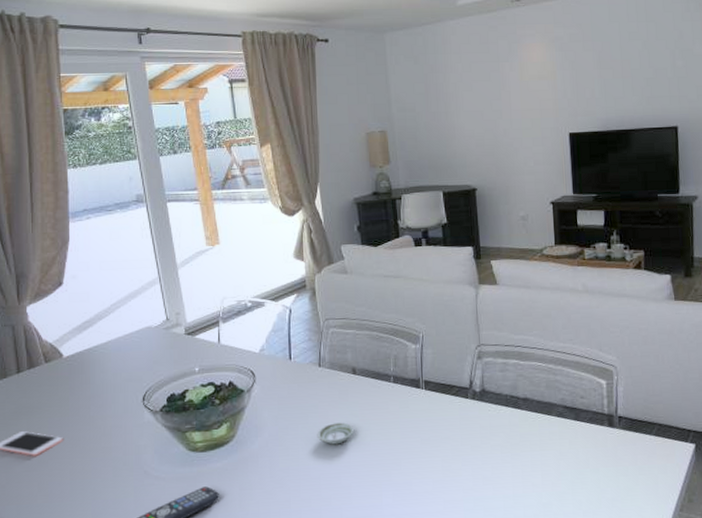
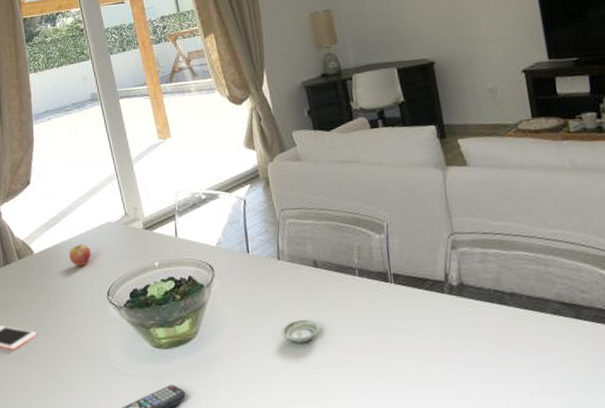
fruit: none [103,348,128,372] -> present [69,244,92,267]

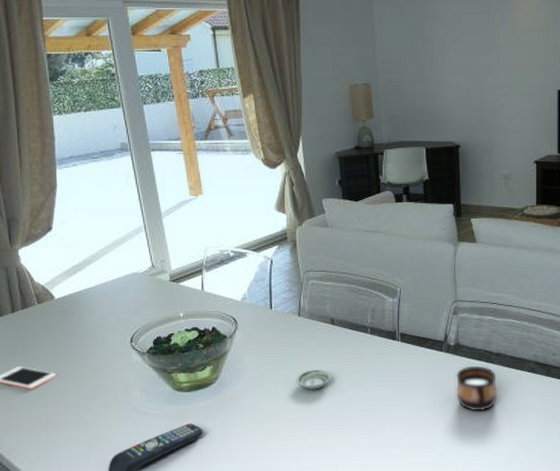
fruit: present [69,244,92,267] -> none [92,292,116,314]
cup: none [464,308,519,365] -> present [456,365,498,411]

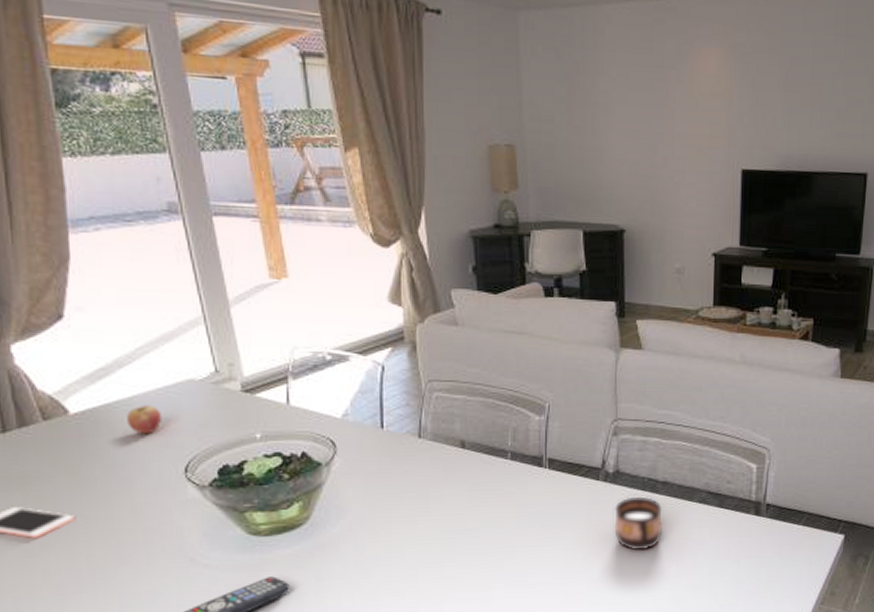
fruit: none [92,292,116,314] -> present [127,405,163,435]
saucer: present [296,369,332,390] -> none [414,504,461,530]

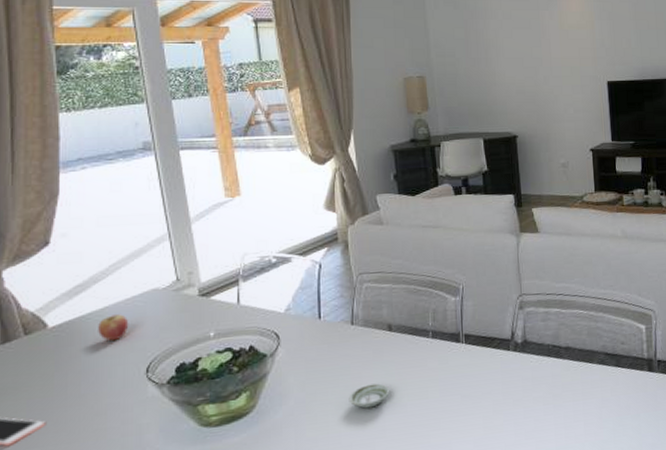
saucer: none [414,504,461,530] -> present [349,383,390,409]
cup: present [614,496,664,550] -> none [525,361,569,413]

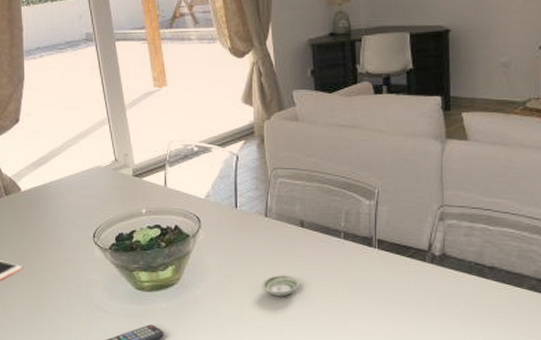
fruit: present [98,314,129,342] -> none [57,186,79,208]

